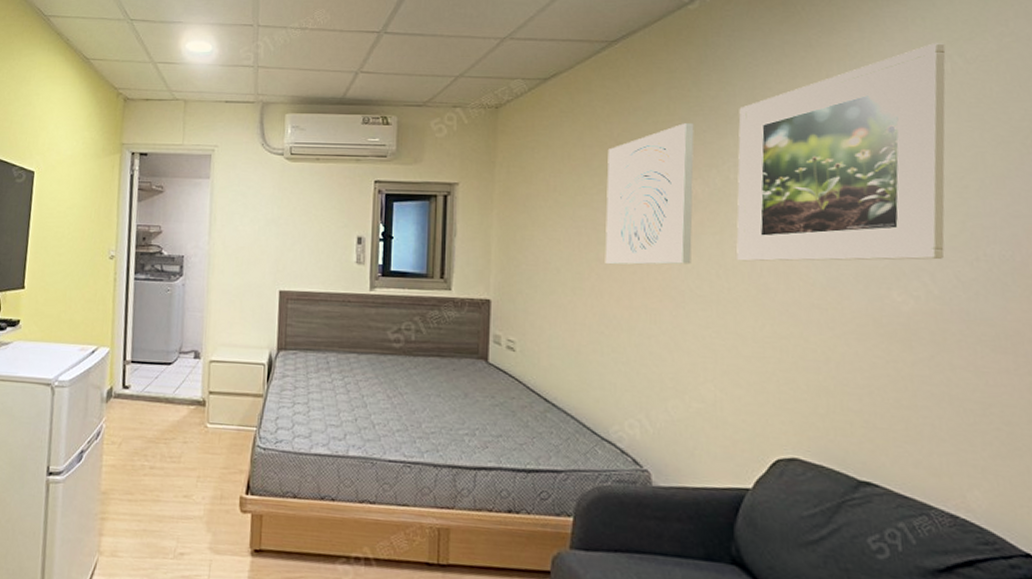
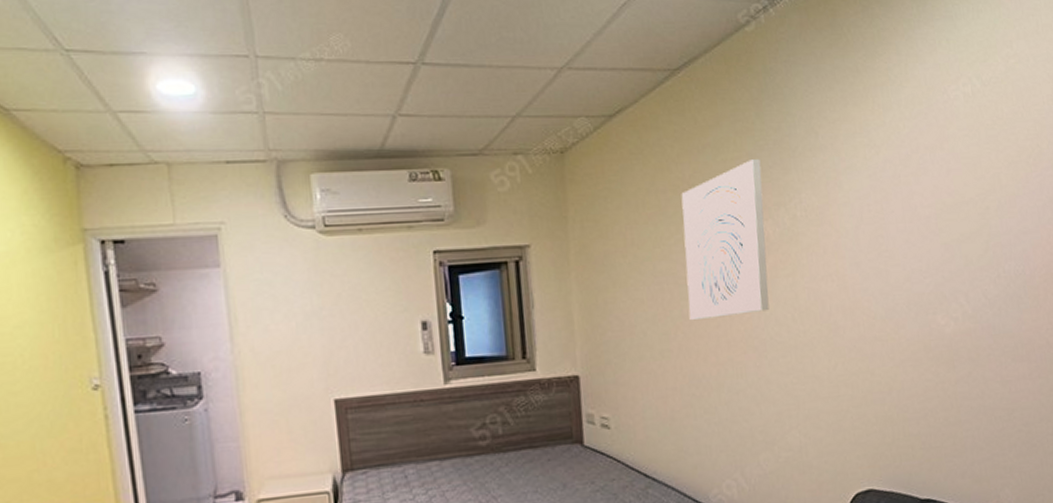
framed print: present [736,43,946,262] -> none [800,65,975,302]

